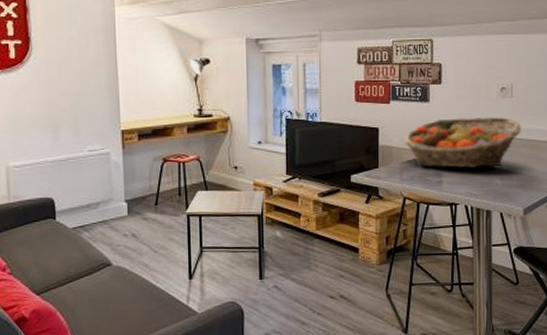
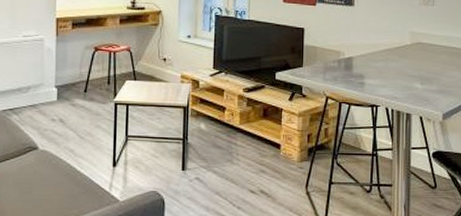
fruit basket: present [404,116,521,168] -> none [328,22,442,72]

